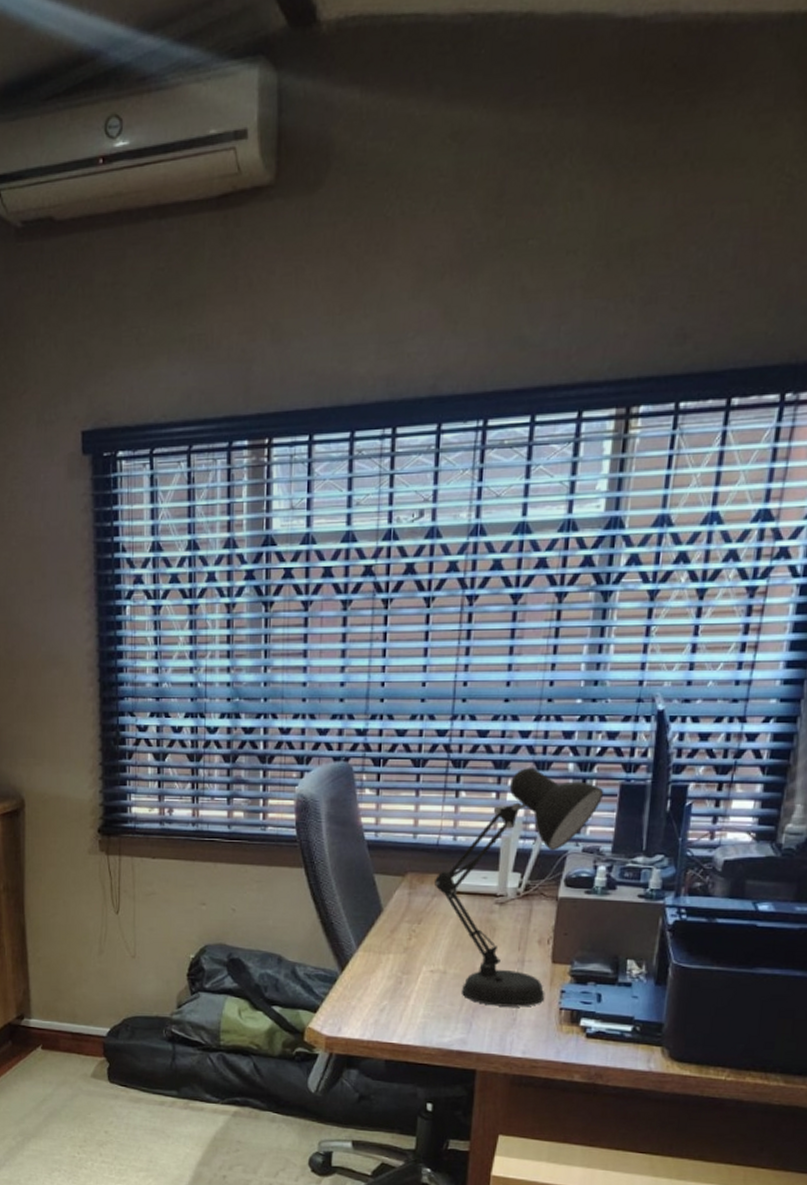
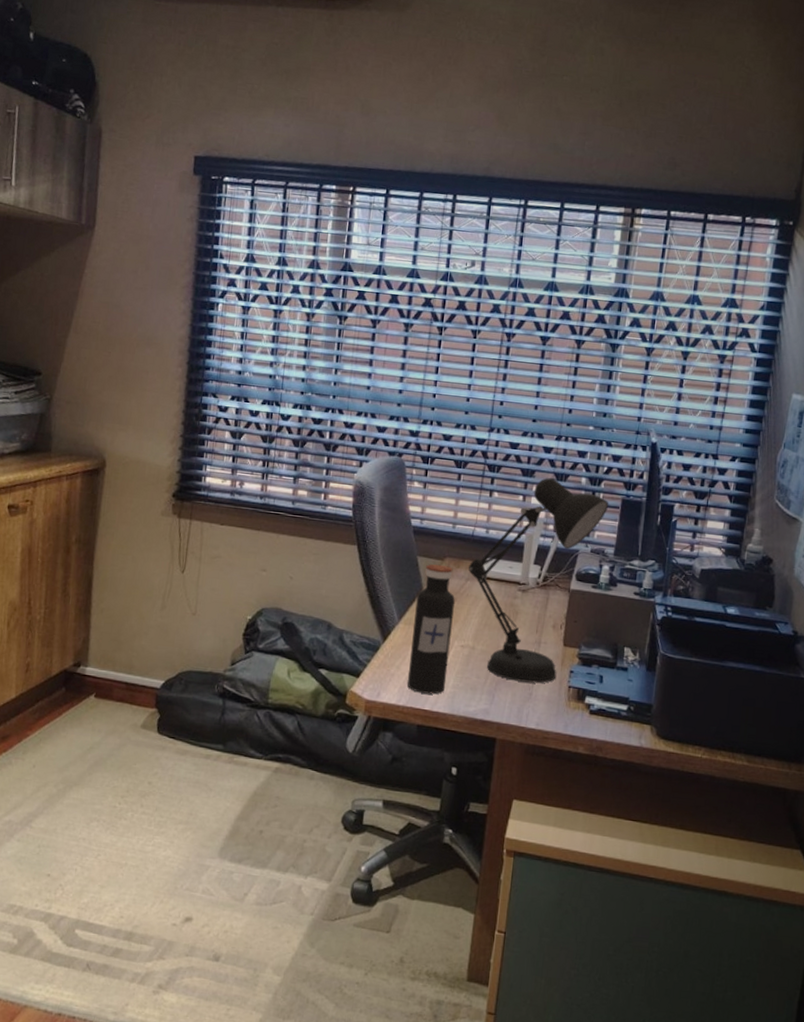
water bottle: none [371,881,420,1026] -> present [407,564,455,695]

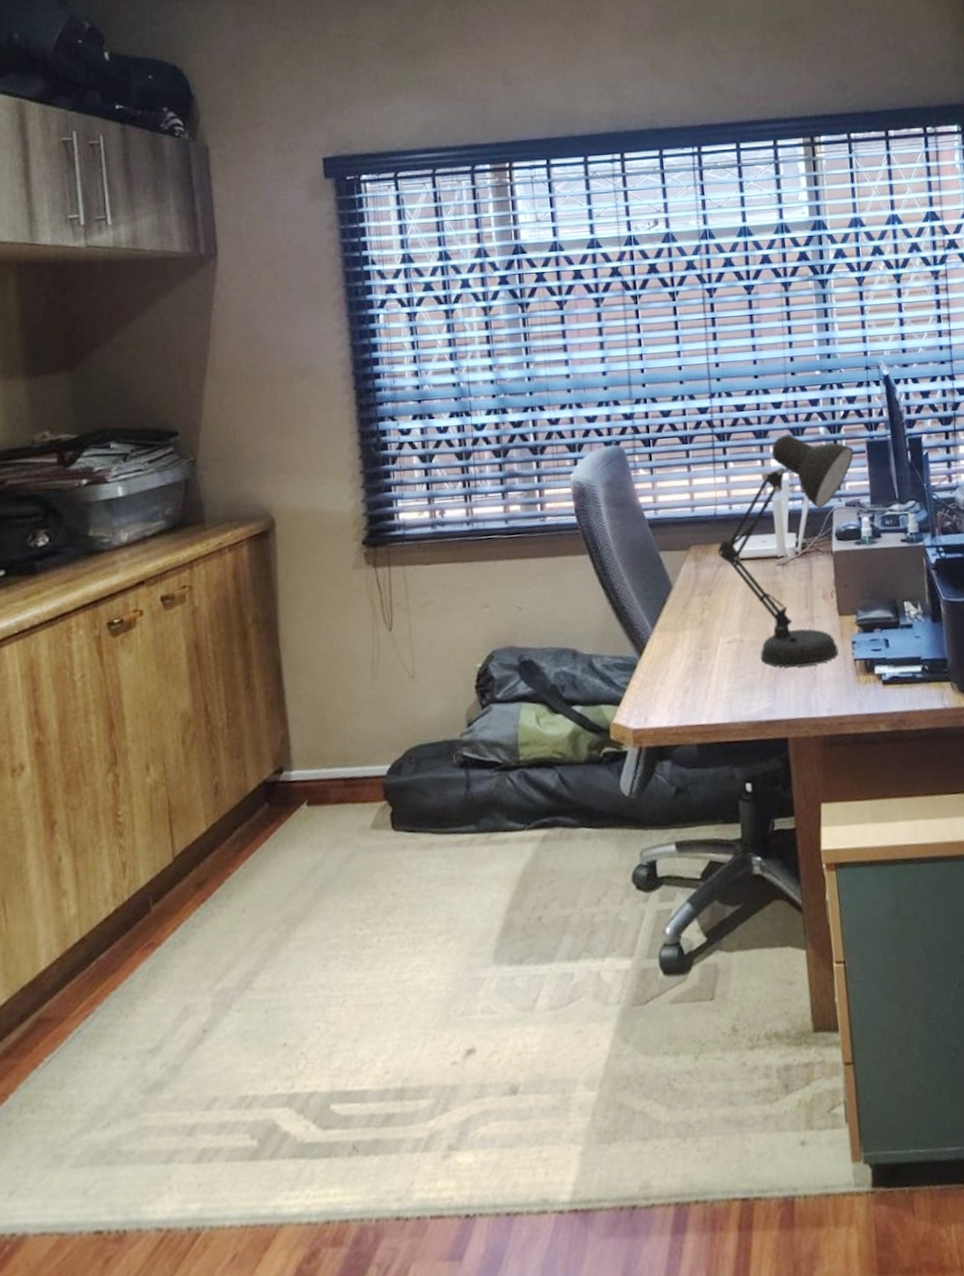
water bottle: present [407,564,455,695] -> none [667,555,720,707]

